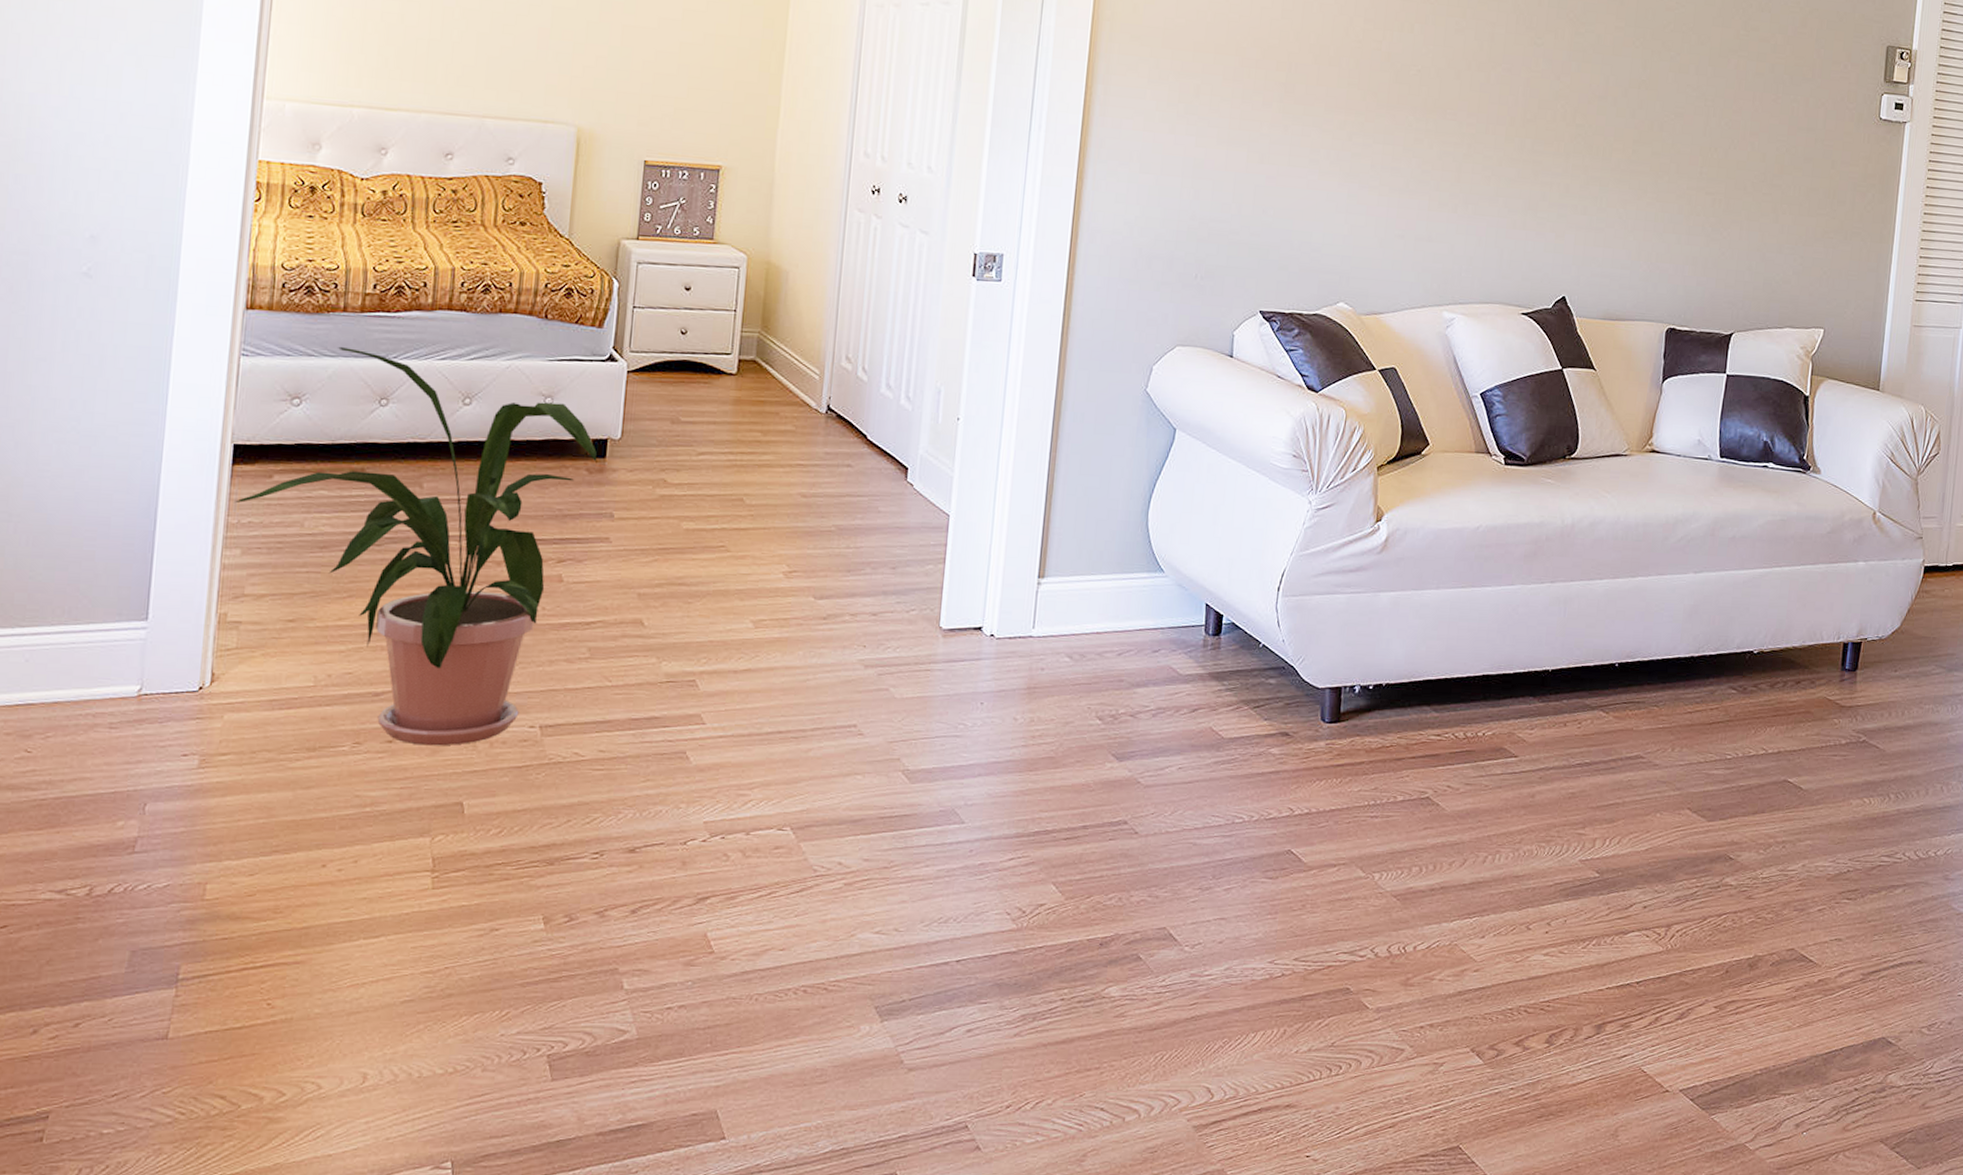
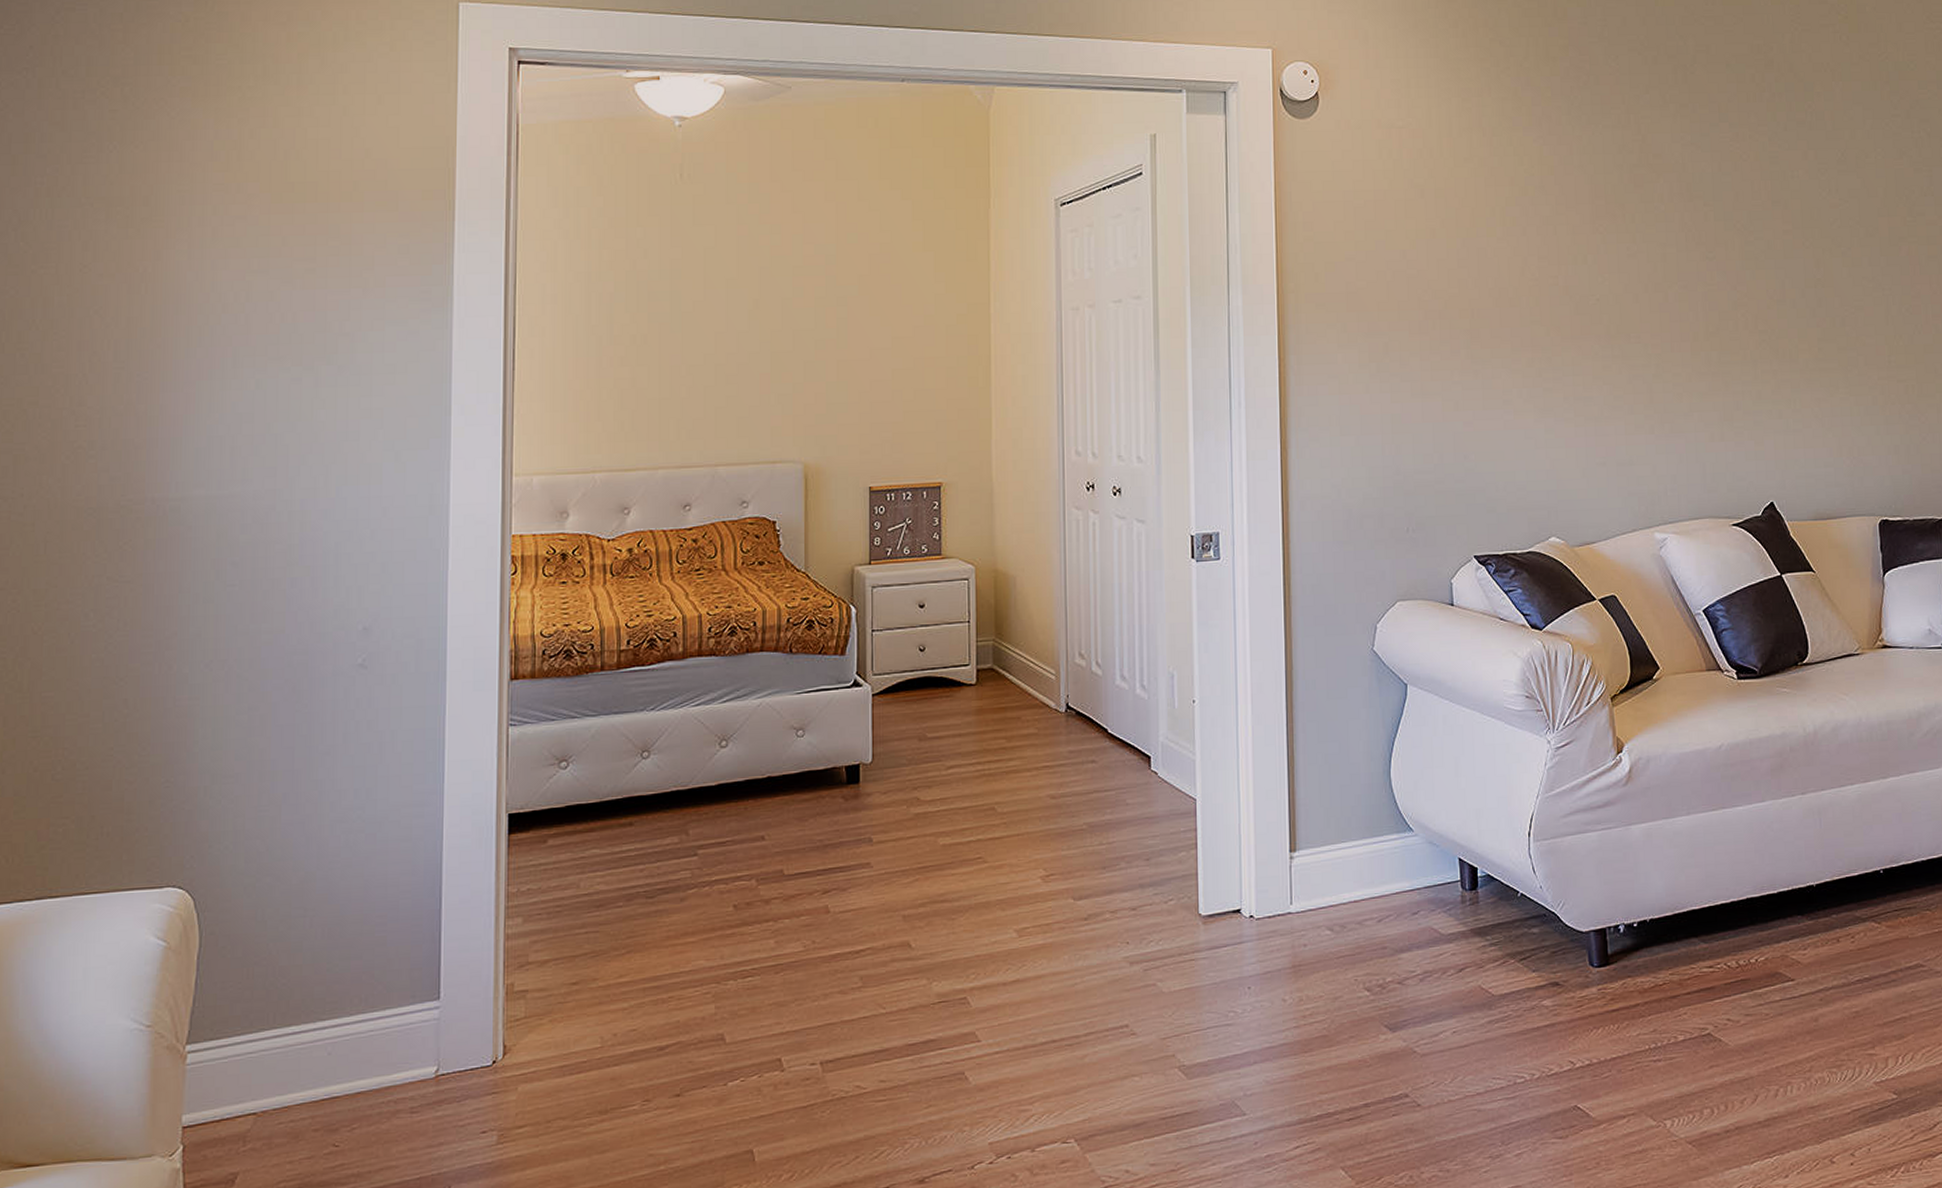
house plant: present [233,347,597,746] -> none [512,705,852,1096]

